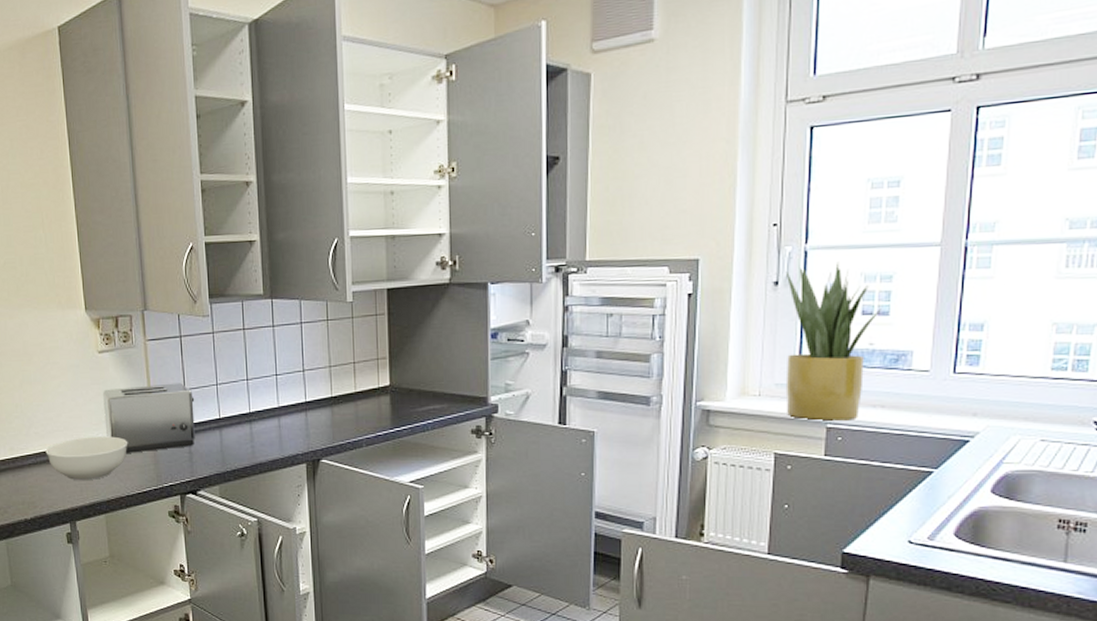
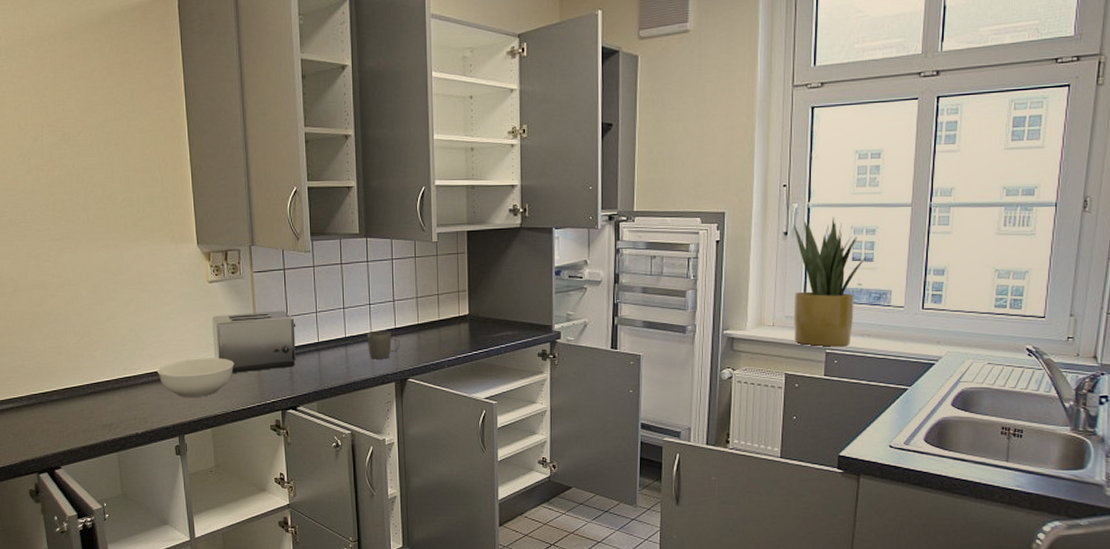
mug: none [274,404,311,437] -> present [367,330,400,359]

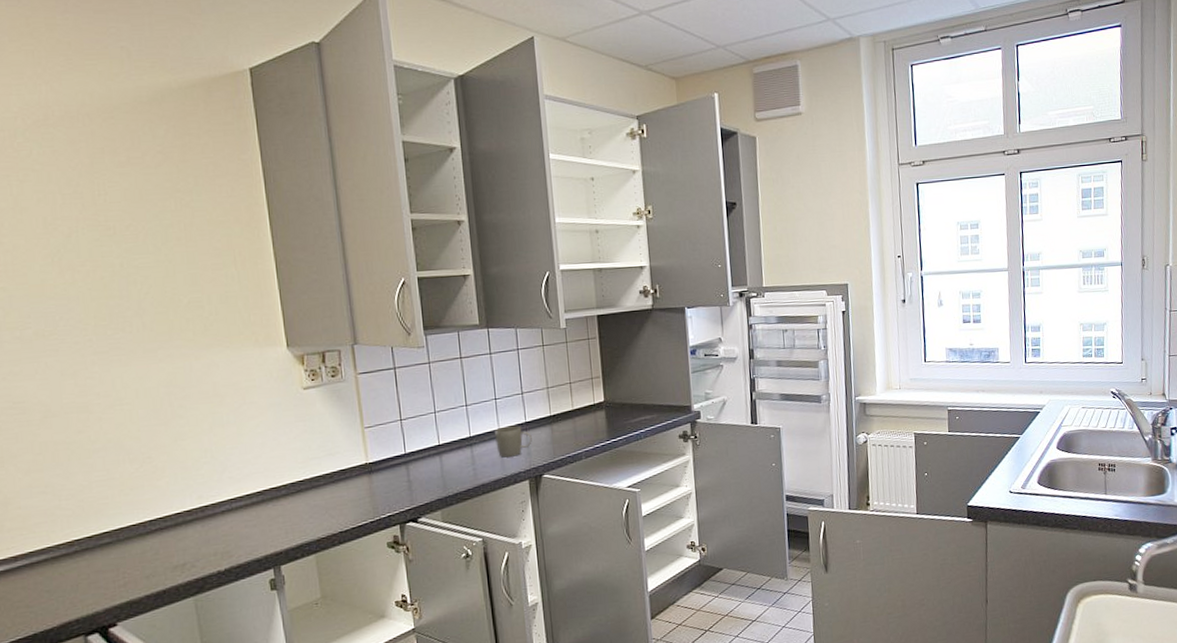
bowl: present [157,358,235,398] -> none [242,472,340,523]
toaster: present [211,310,296,373] -> none [308,413,414,489]
planter: present [793,217,867,347] -> none [909,283,975,405]

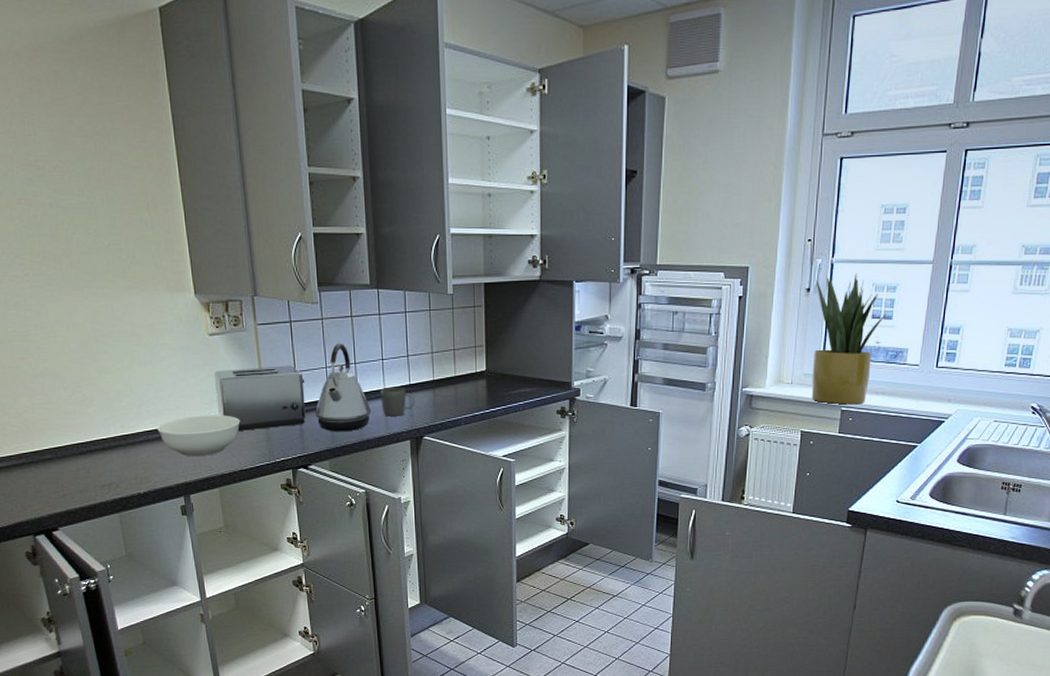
bowl: none [242,472,340,523] -> present [157,415,241,457]
toaster: none [308,413,414,489] -> present [213,365,306,431]
kettle: none [424,385,486,480] -> present [315,343,372,432]
planter: none [909,283,975,405] -> present [811,273,887,405]

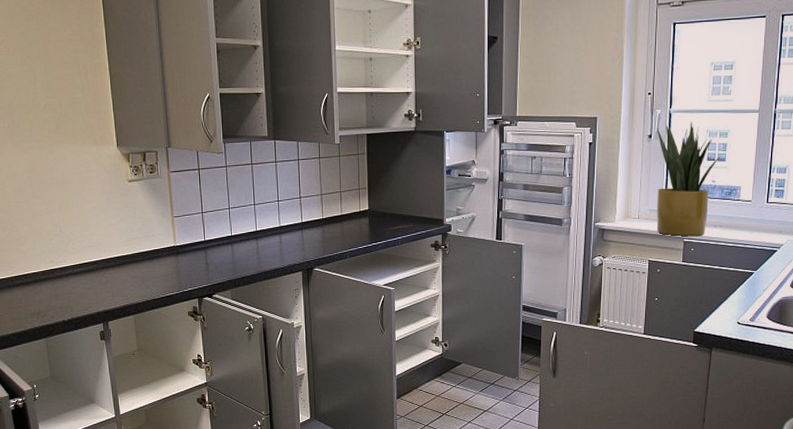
bowl: present [157,415,241,457] -> none [81,251,154,288]
toaster: present [213,365,306,431] -> none [131,207,211,264]
kettle: present [315,343,372,432] -> none [219,187,268,265]
mug: present [381,386,415,417] -> none [276,224,306,251]

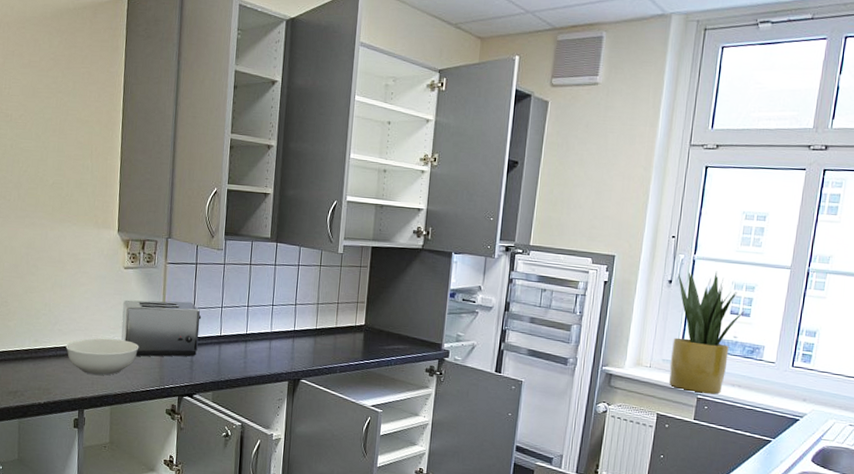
bowl: none [81,251,154,288] -> present [65,338,139,376]
toaster: none [131,207,211,264] -> present [120,300,202,357]

